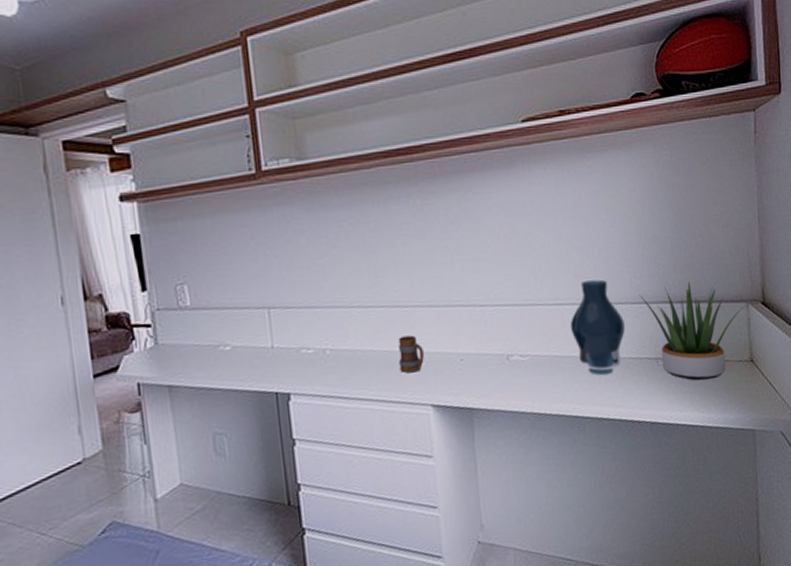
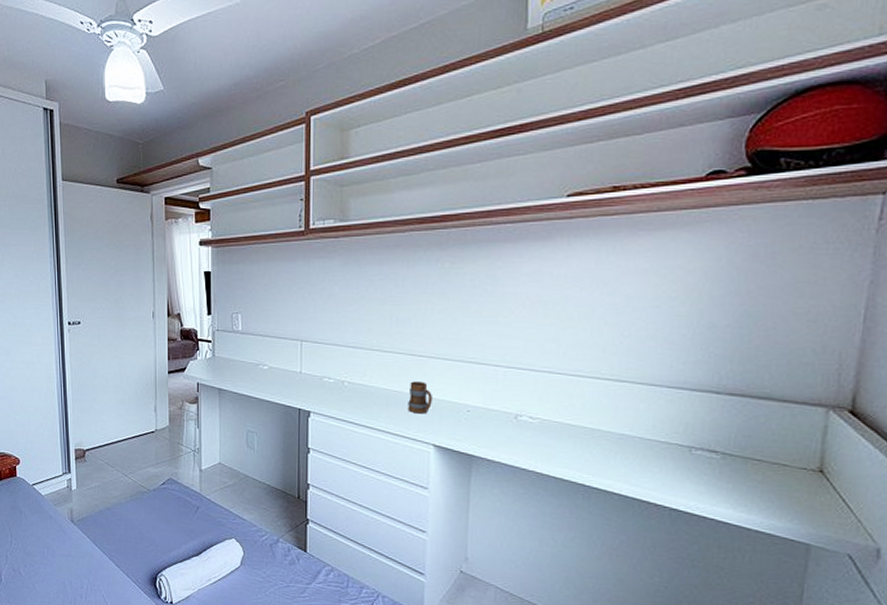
vase: present [570,279,626,376] -> none [589,358,657,453]
potted plant: present [638,282,748,381] -> none [678,375,829,481]

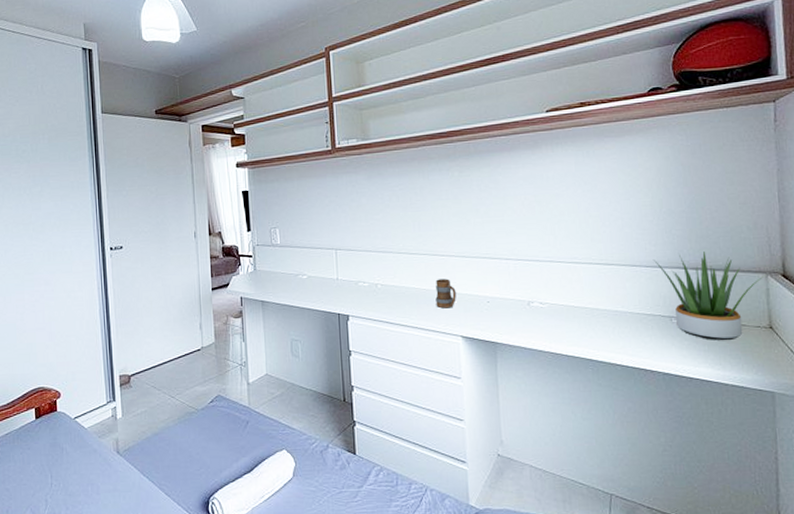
potted plant: none [678,375,829,481] -> present [653,251,767,341]

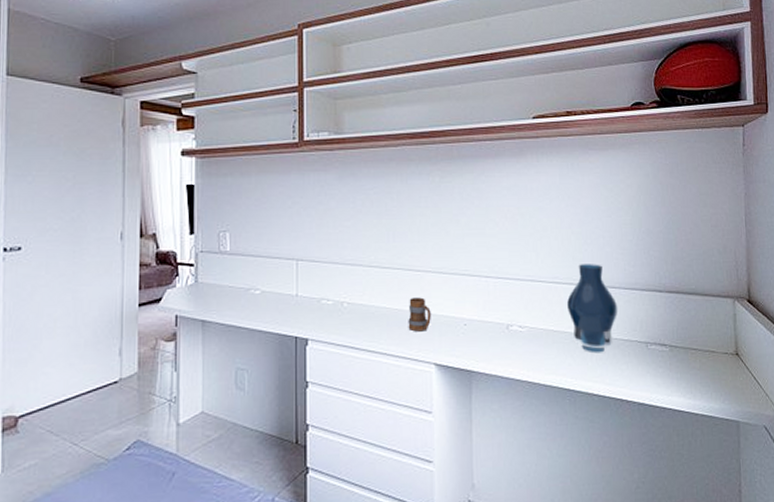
vase: none [586,244,640,327] -> present [566,264,618,354]
potted plant: present [653,251,767,341] -> none [631,274,734,368]

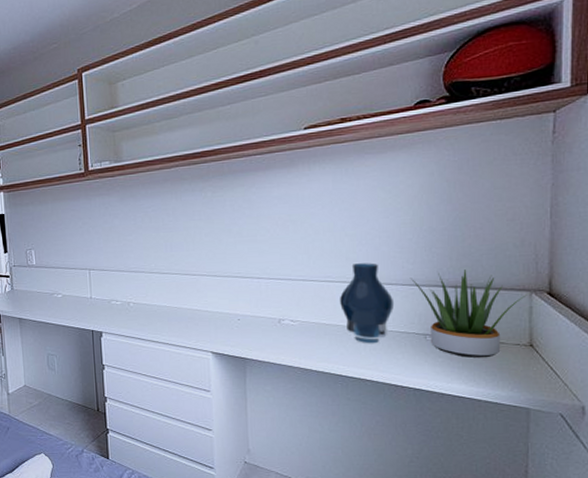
mug: present [408,297,431,332] -> none [186,297,207,326]
potted plant: none [631,274,734,368] -> present [410,269,531,358]

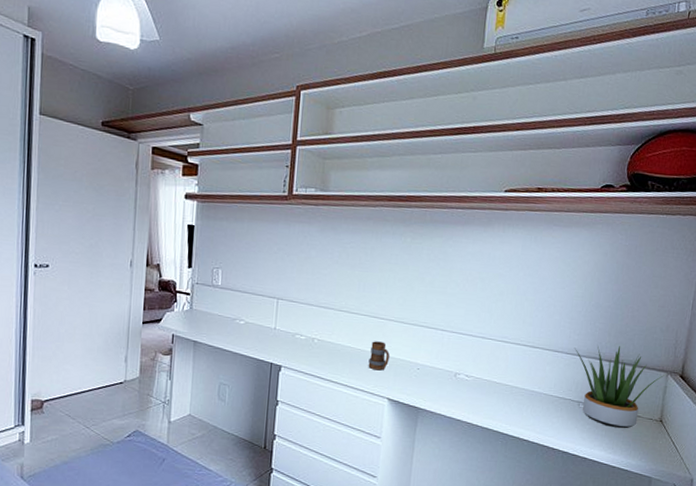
mug: none [186,297,207,326] -> present [368,341,390,371]
vase: present [339,263,395,344] -> none [511,328,558,406]

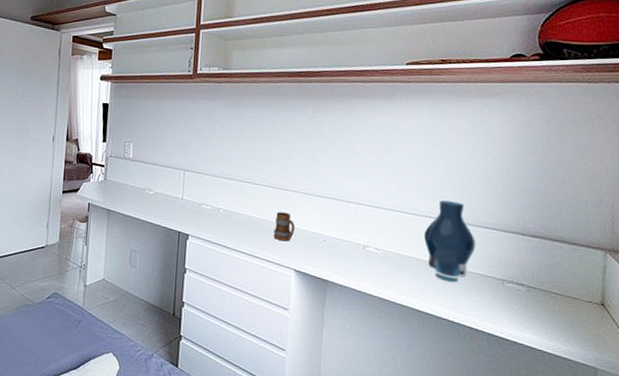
vase: none [511,328,558,406] -> present [423,200,477,283]
potted plant: present [574,346,668,429] -> none [493,220,606,312]

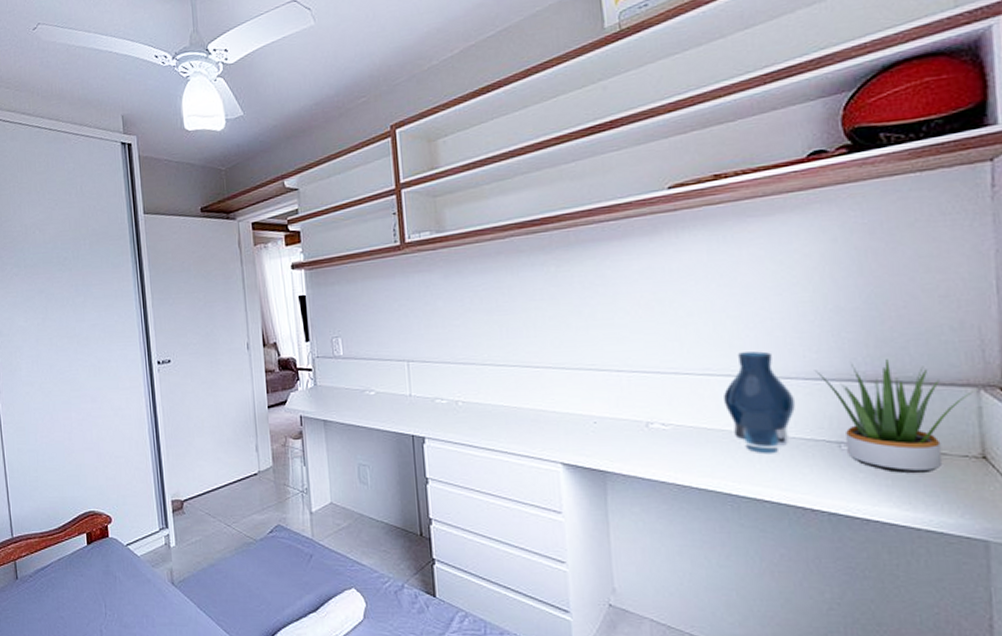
mug: present [273,212,295,242] -> none [529,394,555,430]
potted plant: none [493,220,606,312] -> present [814,359,979,474]

